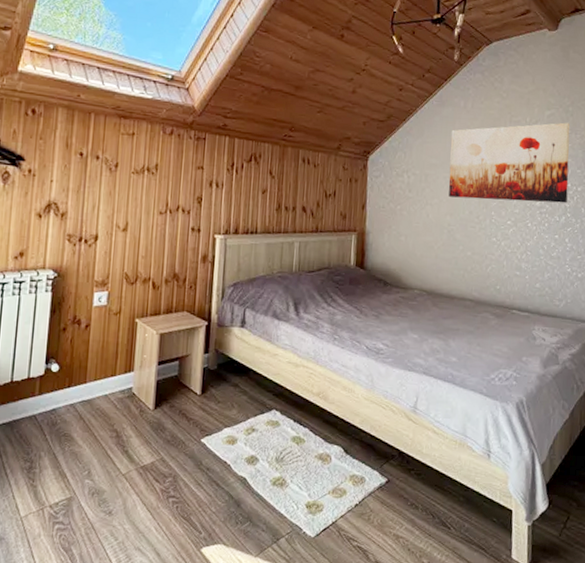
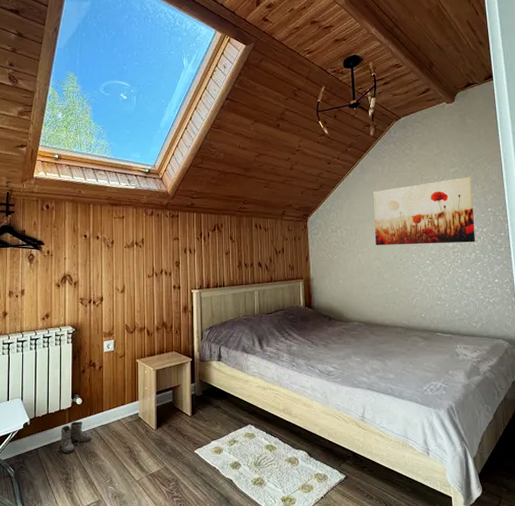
boots: none [23,394,69,434] -> present [59,422,92,453]

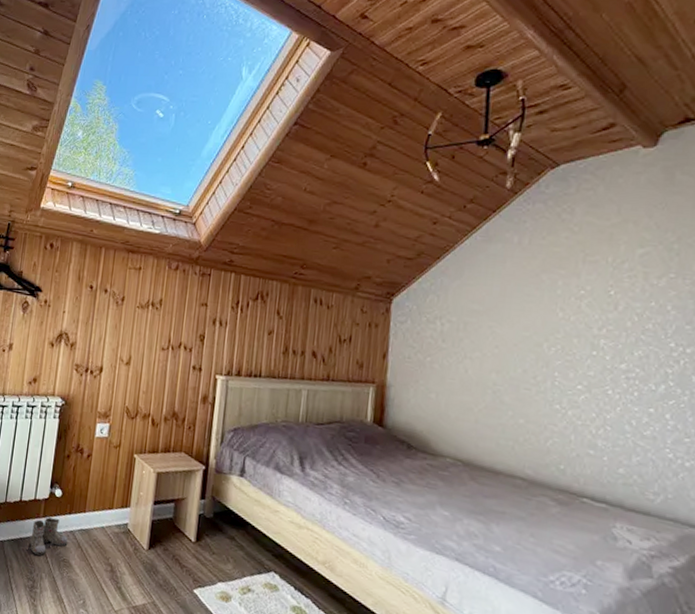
wall art: present [373,177,475,245] -> none [495,263,675,368]

